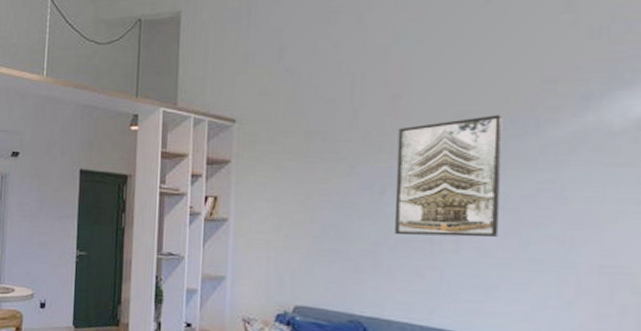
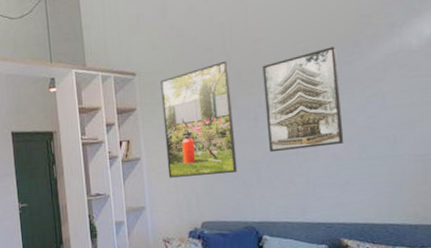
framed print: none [259,117,354,252] -> present [160,60,238,178]

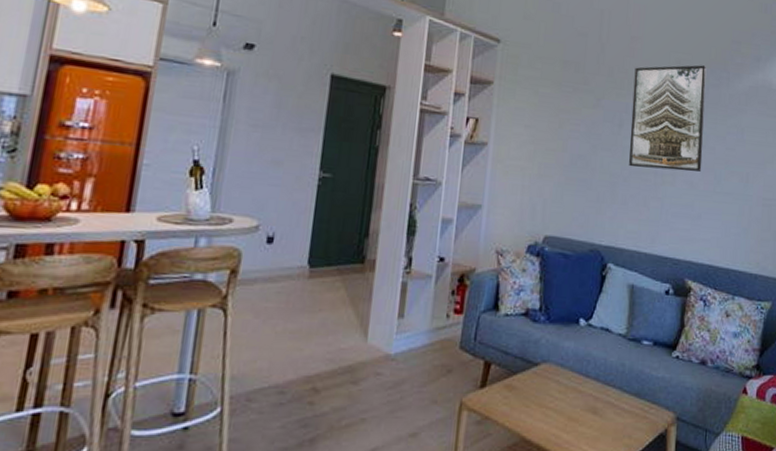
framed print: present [160,60,238,178] -> none [515,51,602,182]

